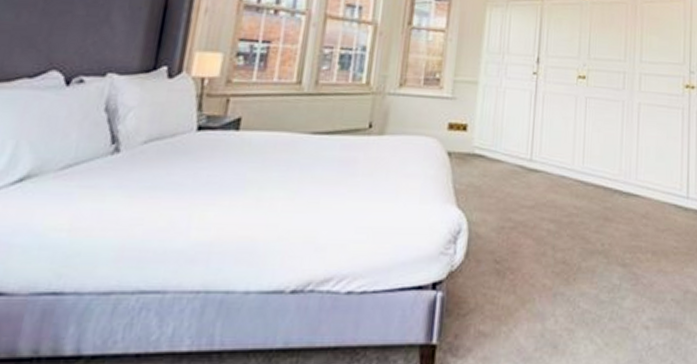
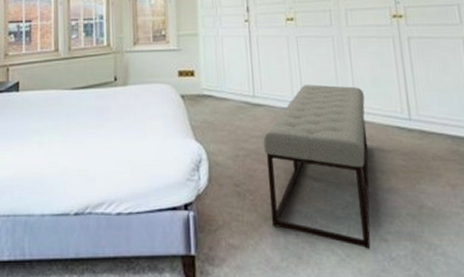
bench: none [530,152,646,337] -> present [263,84,371,249]

